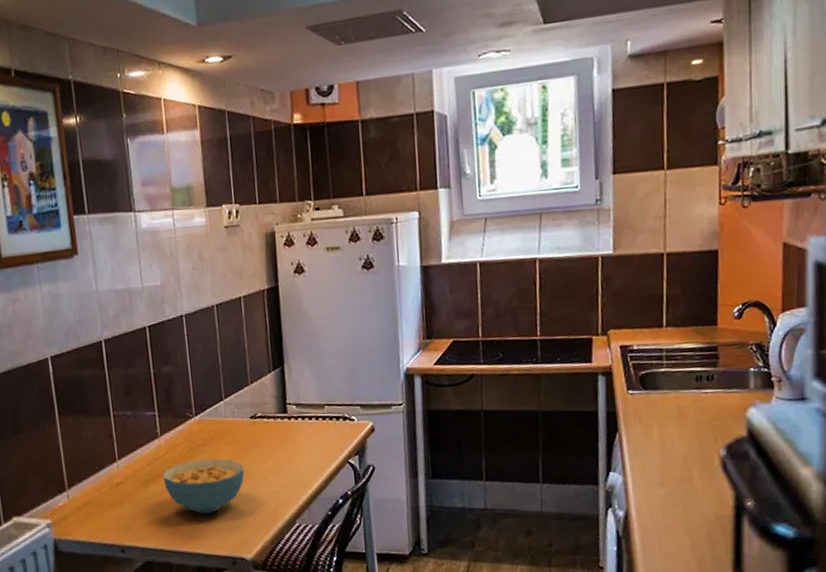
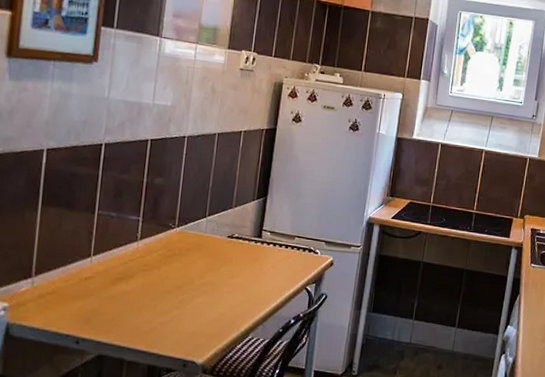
cereal bowl: present [162,458,245,514] -> none [133,266,213,317]

